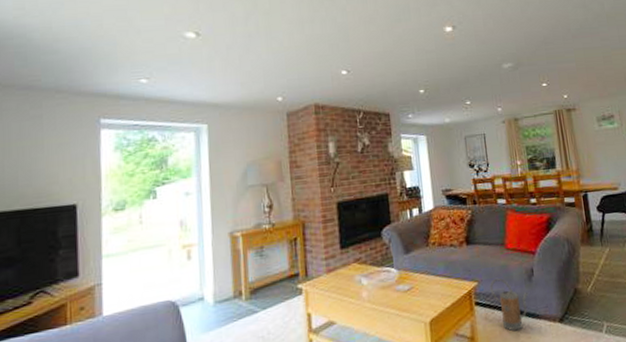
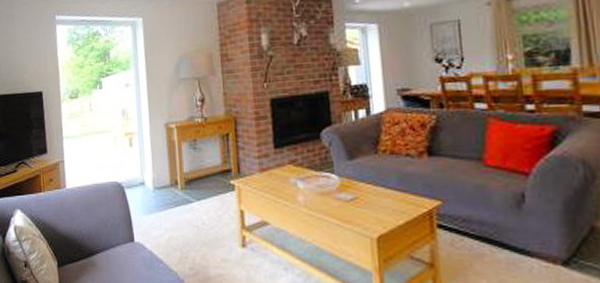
watering can: present [489,277,529,332] -> none [458,199,516,266]

